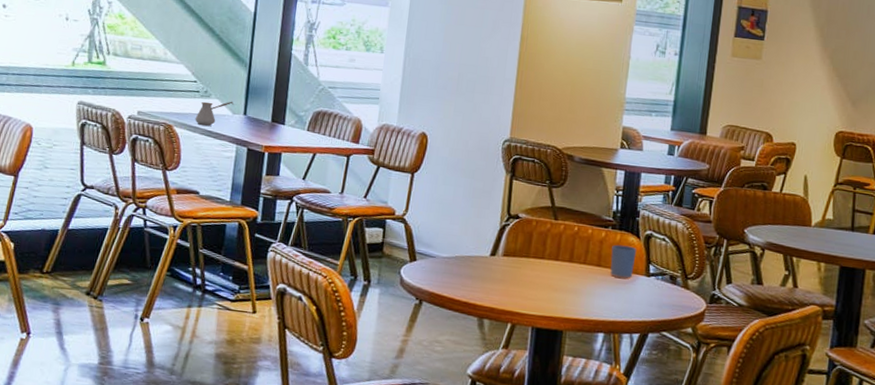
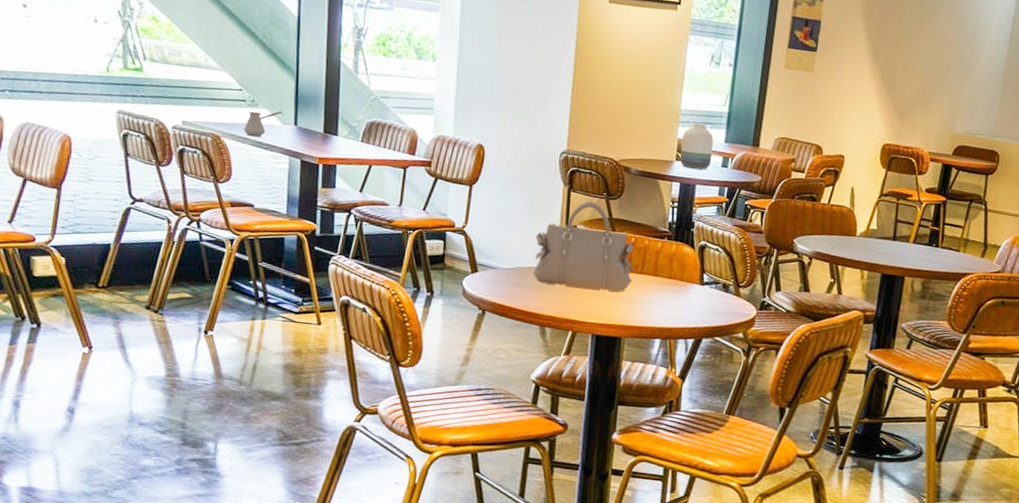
shoulder bag: none [472,189,577,283] -> present [533,201,634,292]
mug: present [610,244,637,279] -> none [666,255,692,287]
vase: none [625,111,659,158] -> present [680,123,714,170]

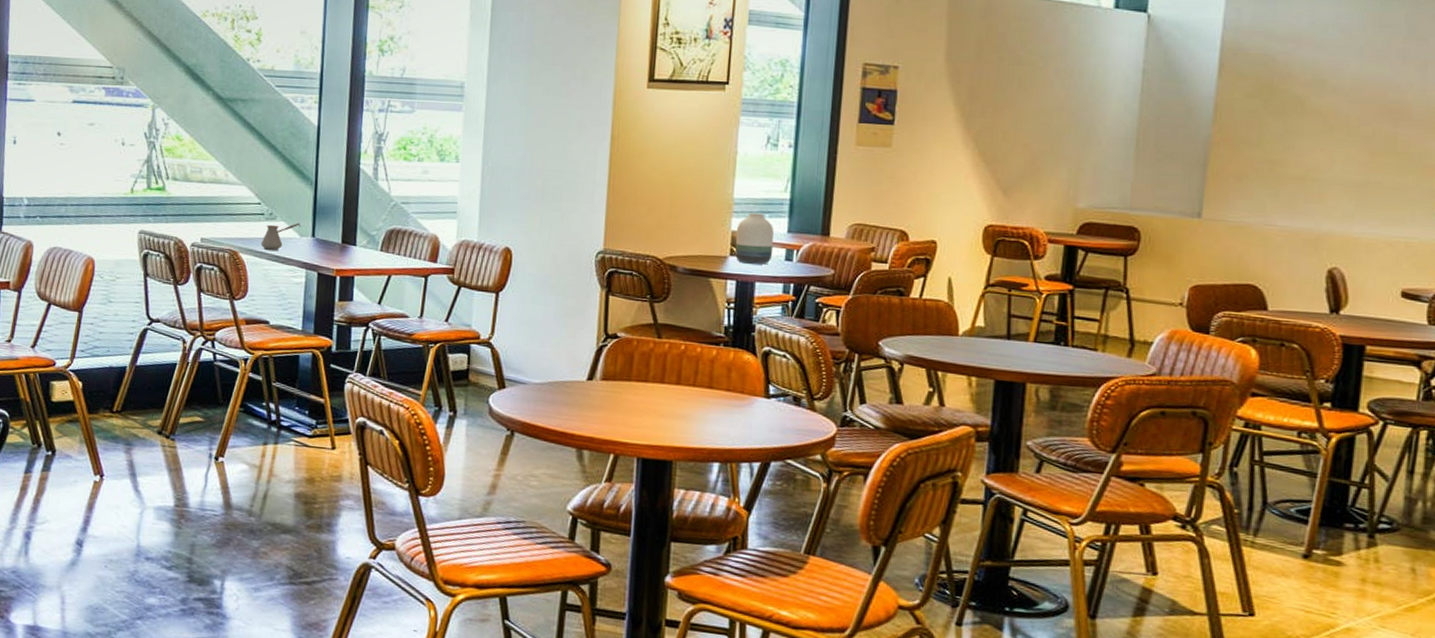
shoulder bag: present [533,201,634,292] -> none [568,305,685,408]

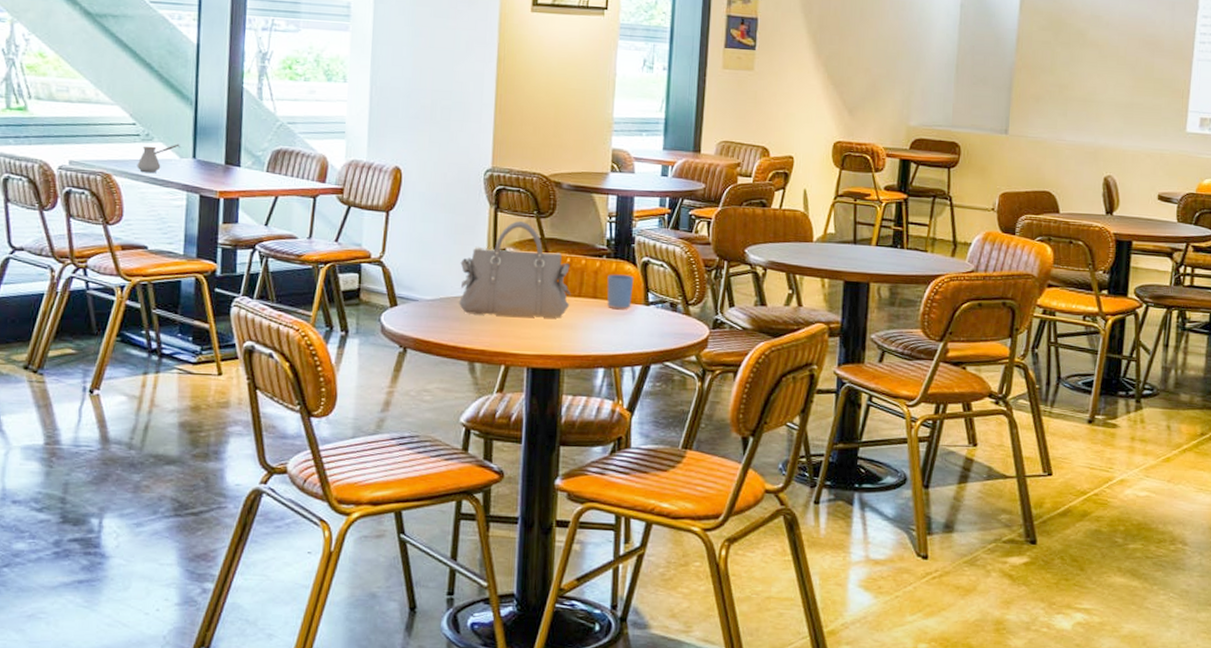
shoulder bag: none [568,305,685,408] -> present [459,221,571,318]
mug: none [724,363,754,401] -> present [607,274,634,309]
vase: present [735,212,774,265] -> none [615,131,651,181]

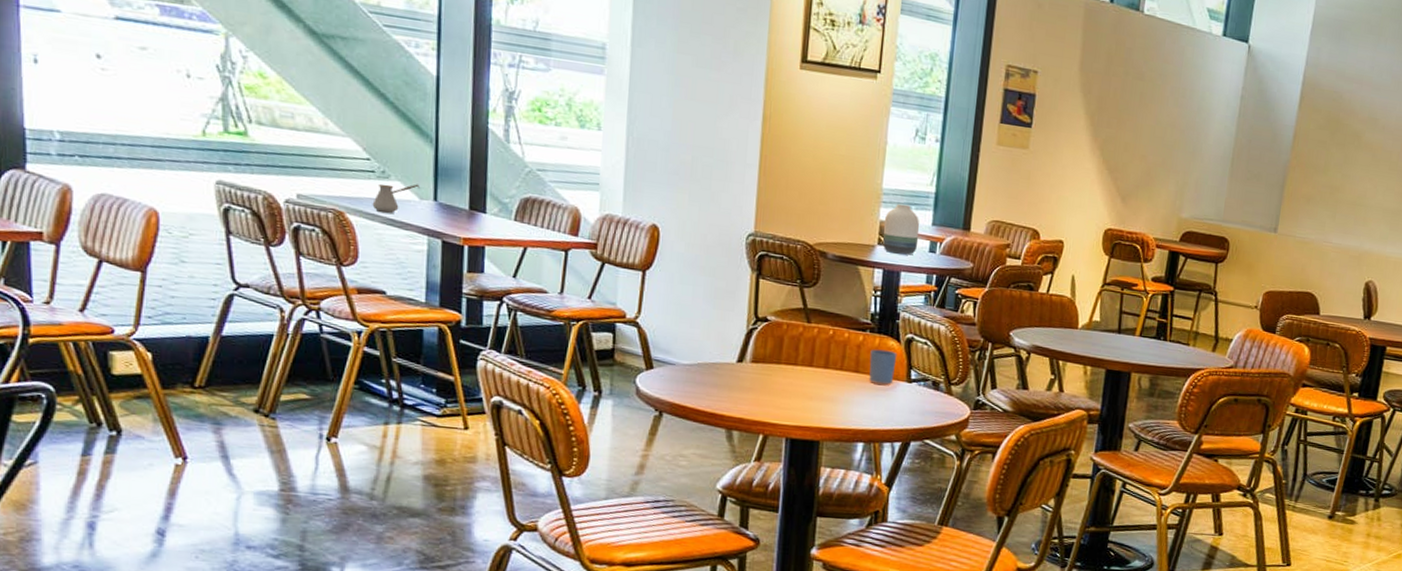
shoulder bag: present [459,221,571,318] -> none [717,289,833,391]
vase: none [615,131,651,181] -> present [883,203,920,255]

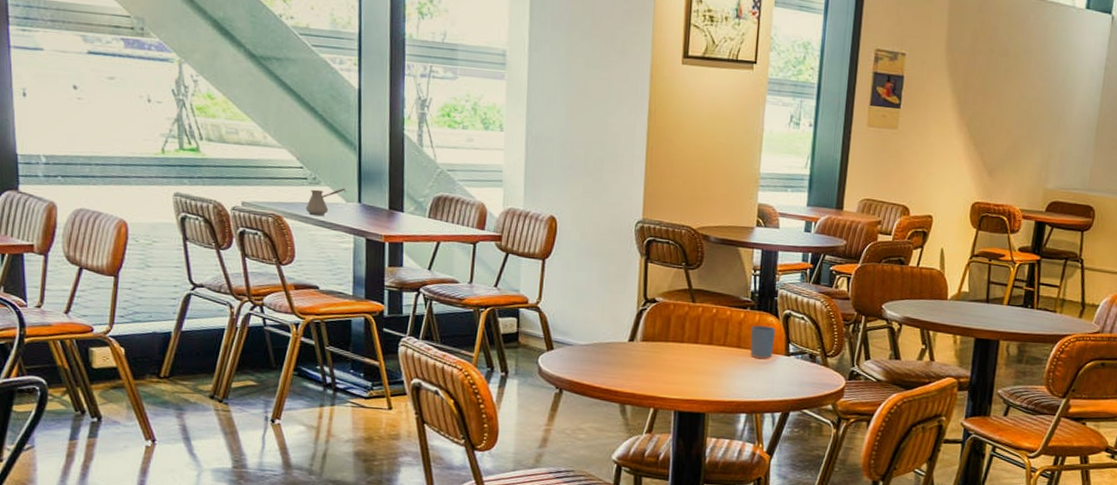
vase: present [883,203,920,255] -> none [761,187,796,236]

